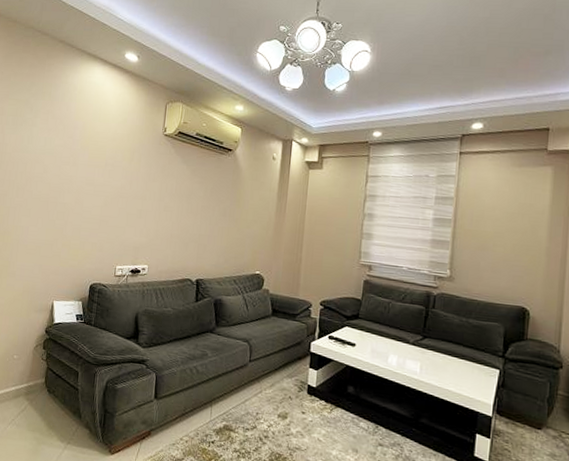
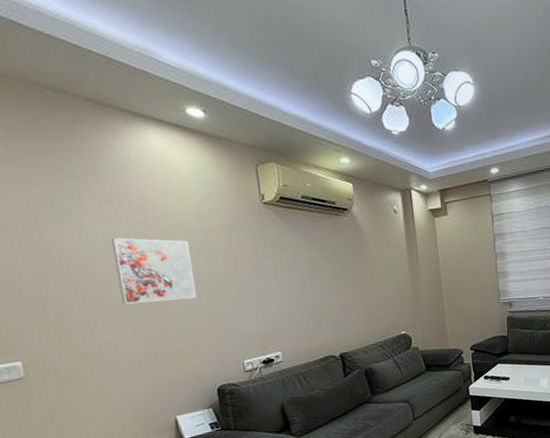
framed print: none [42,146,100,205] -> present [112,238,197,304]

